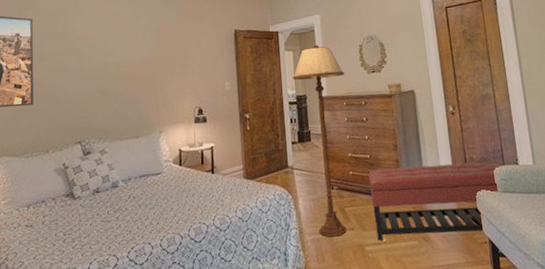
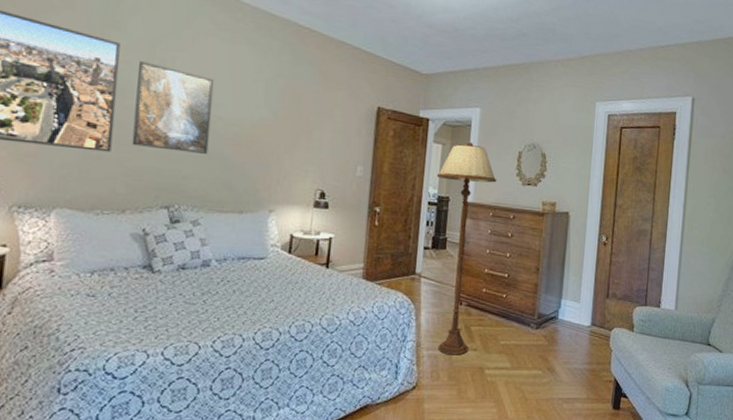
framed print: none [48,29,106,97] -> present [132,61,215,154]
ottoman: present [368,162,502,241] -> none [500,290,644,369]

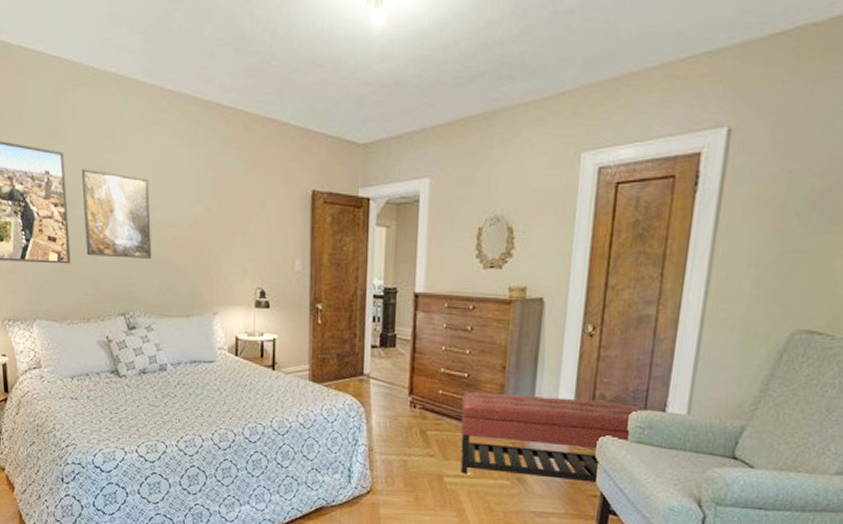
floor lamp: present [436,141,497,356] -> none [381,220,452,461]
ottoman: none [500,290,644,369] -> present [460,392,642,483]

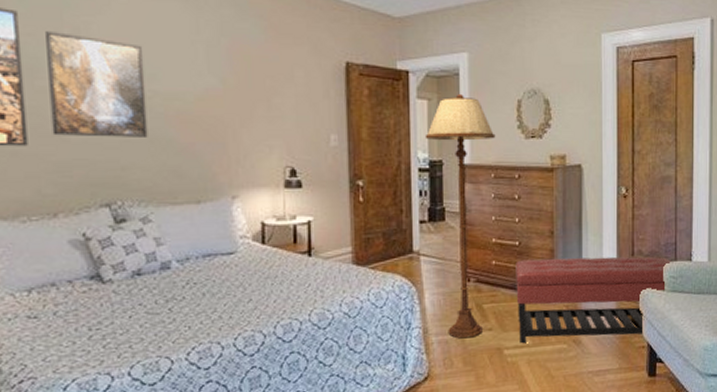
floor lamp: none [381,220,452,461] -> present [424,93,496,339]

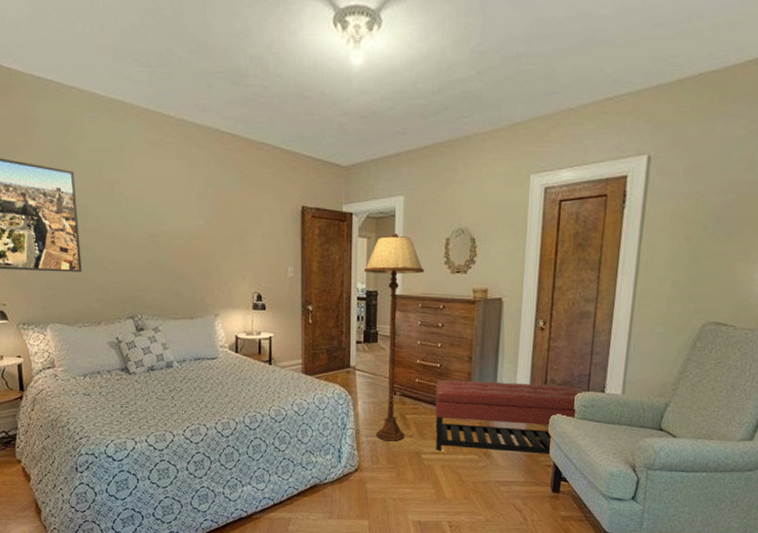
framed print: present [46,31,148,137] -> none [91,187,158,267]

